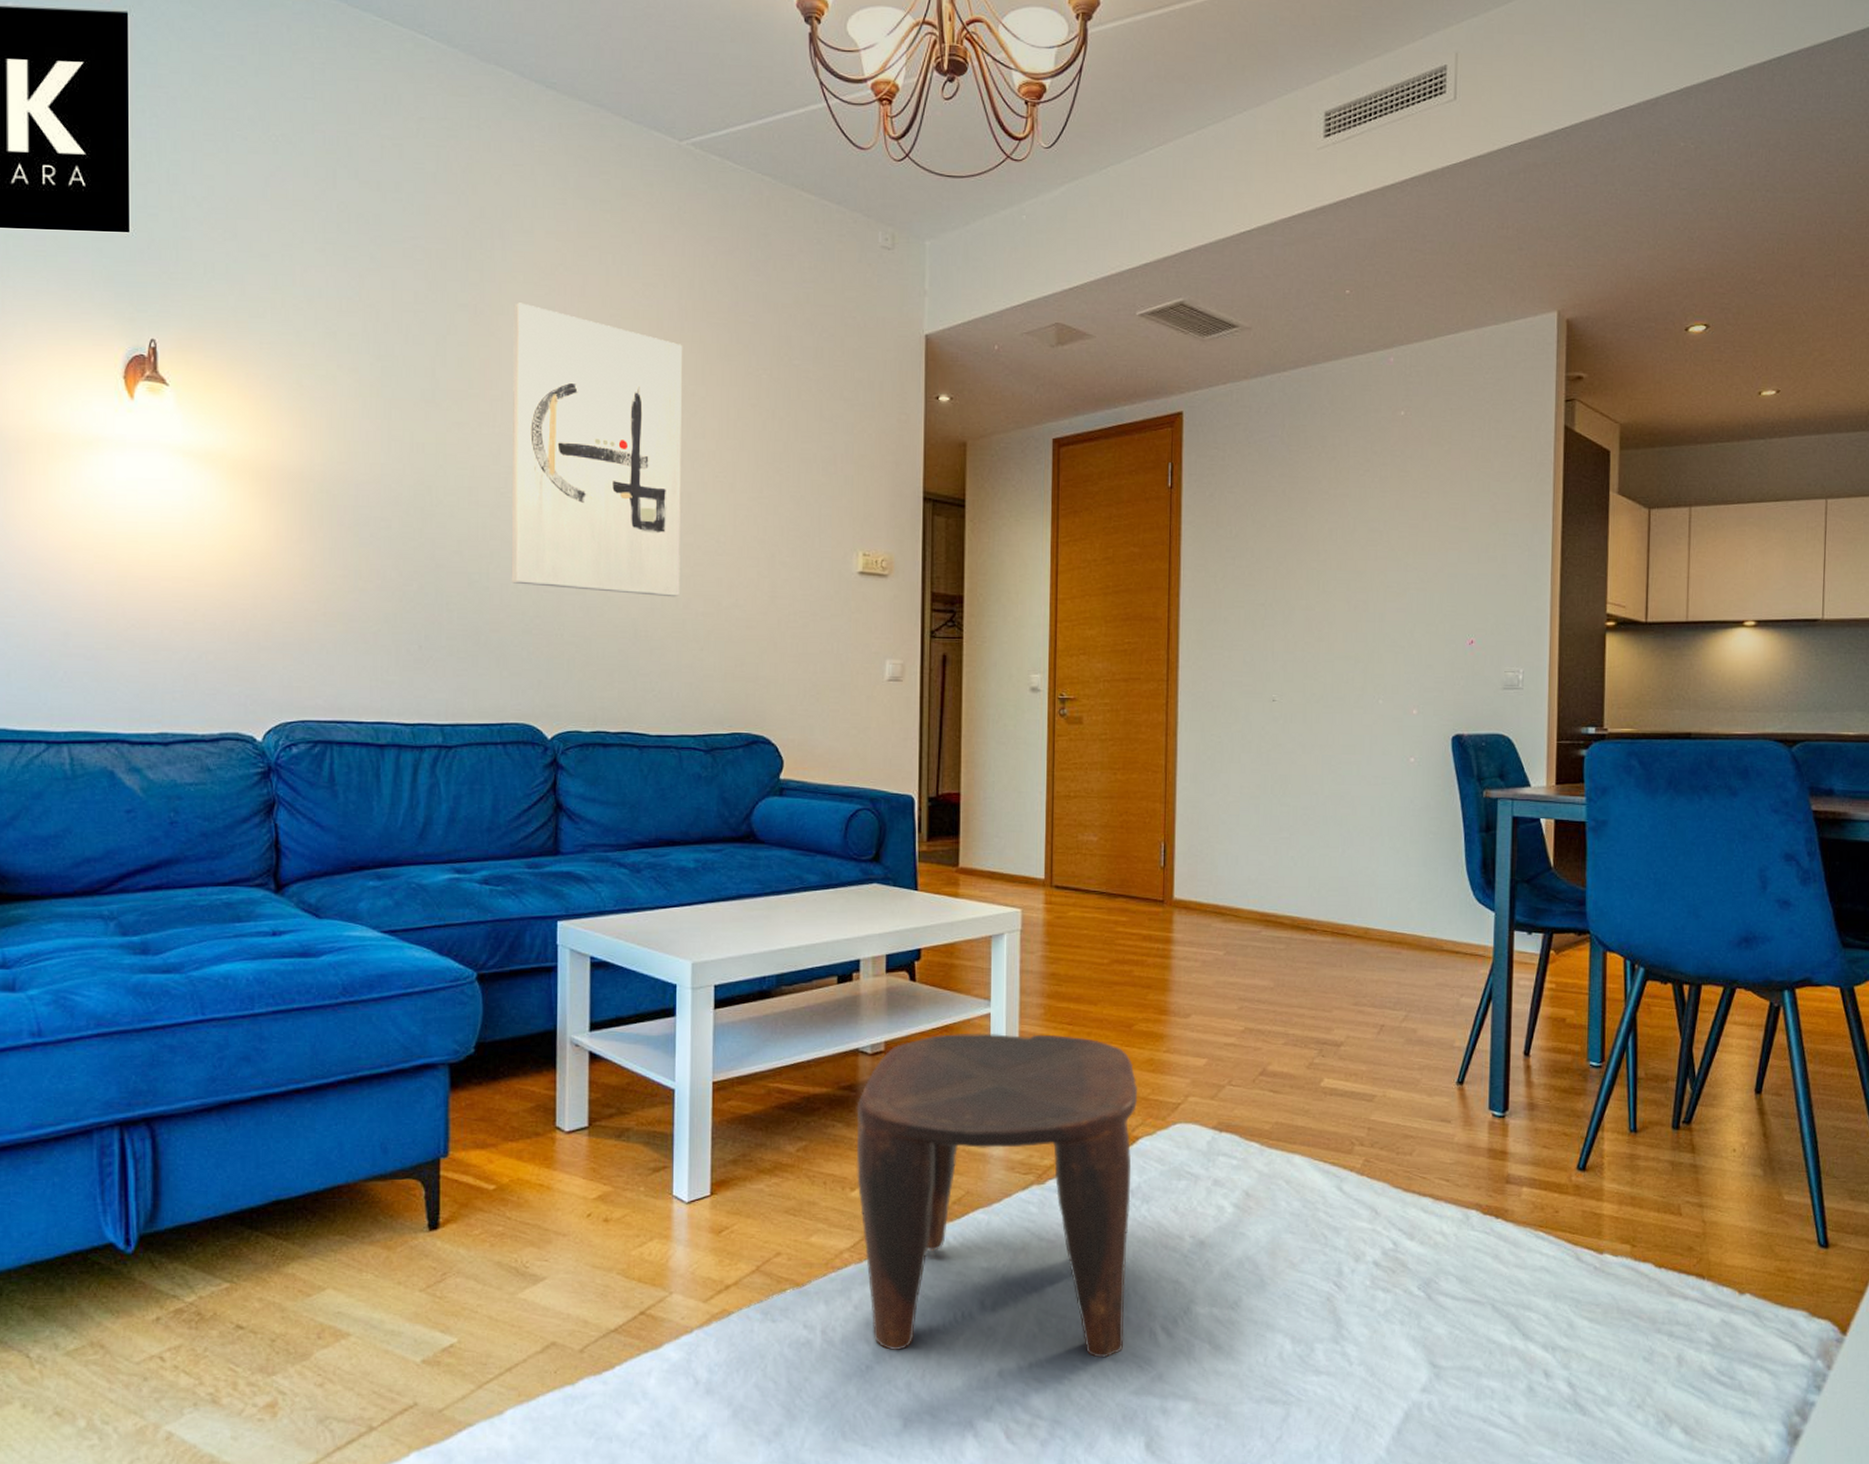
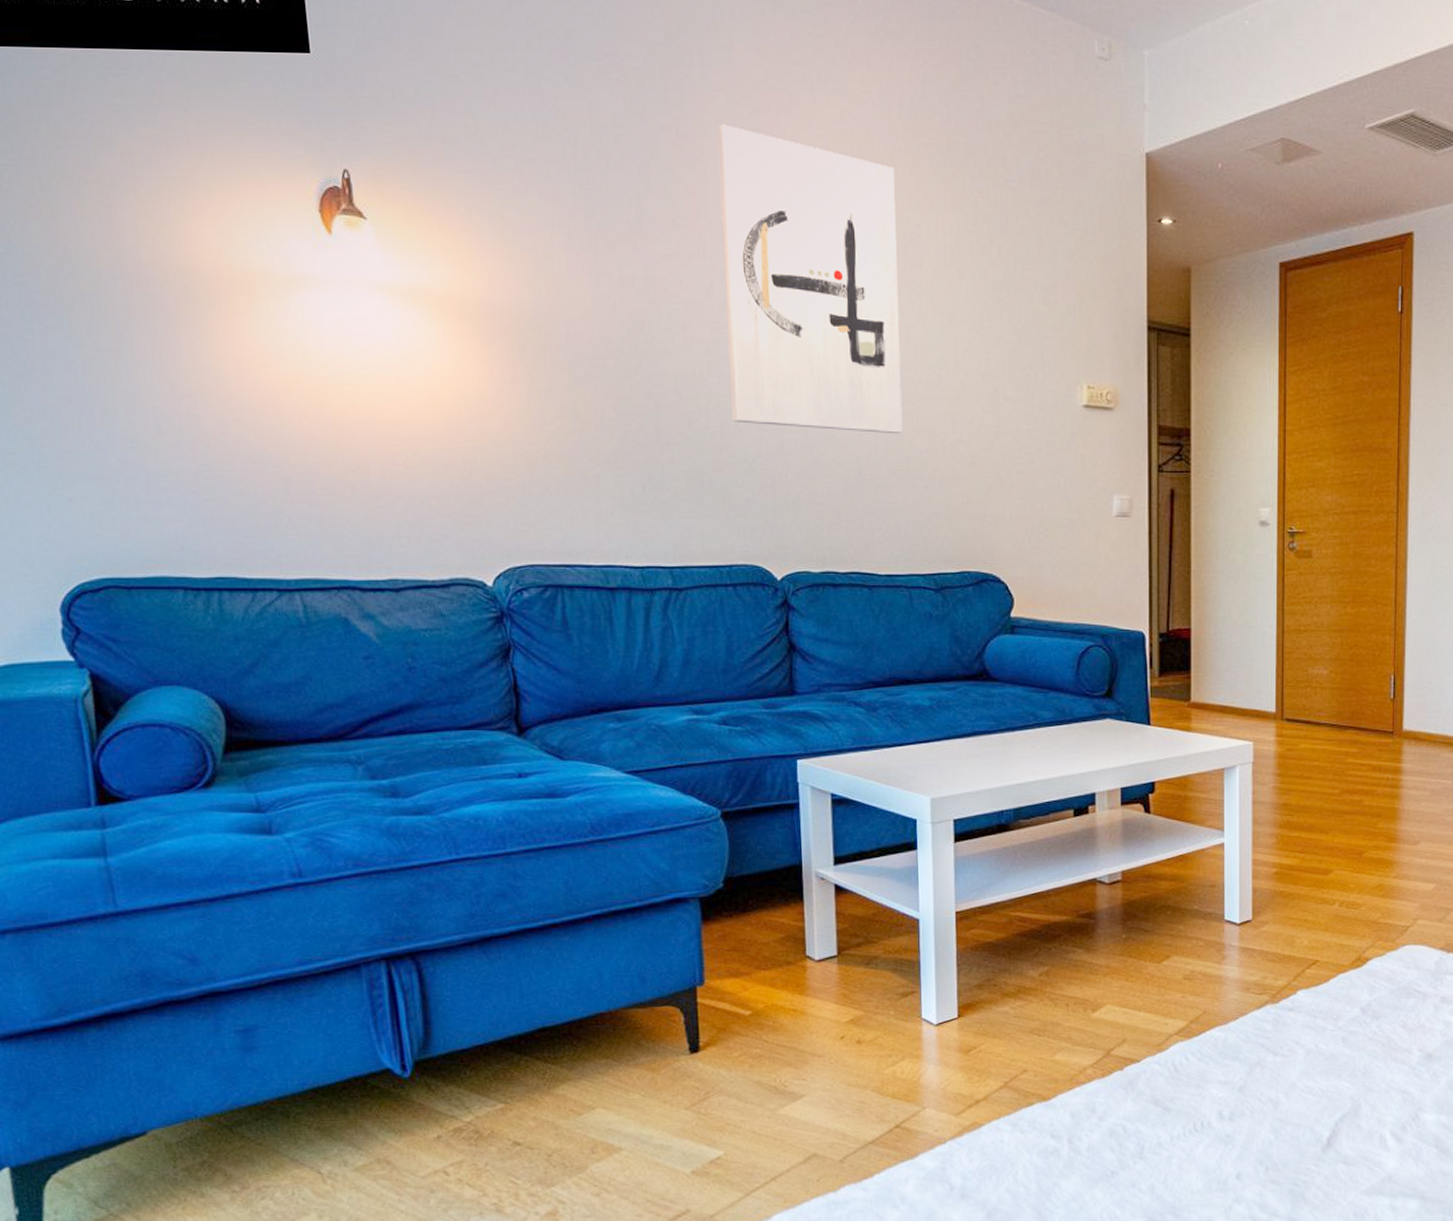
stool: present [856,1033,1138,1358] -> none [1096,862,1368,1162]

